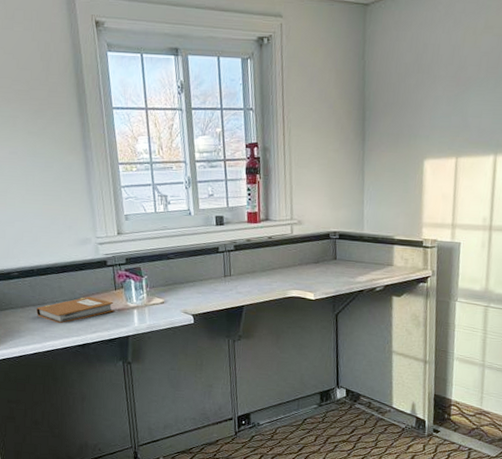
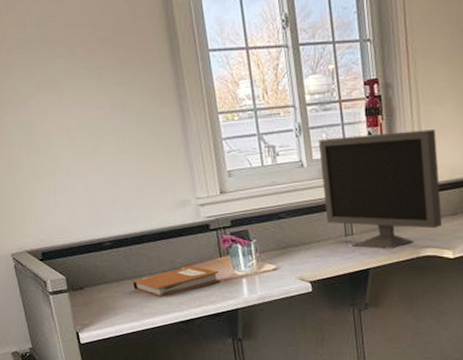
monitor: none [204,188,307,290] -> present [318,128,443,249]

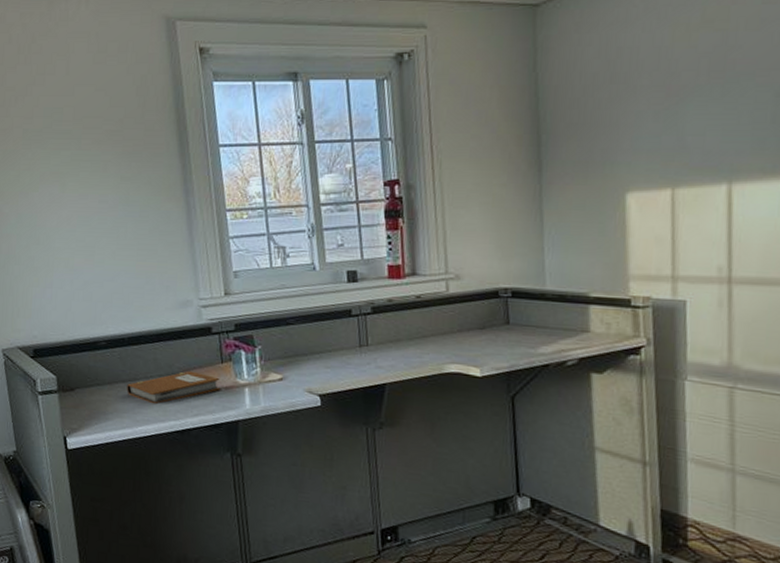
monitor: present [318,128,443,249] -> none [332,234,469,364]

